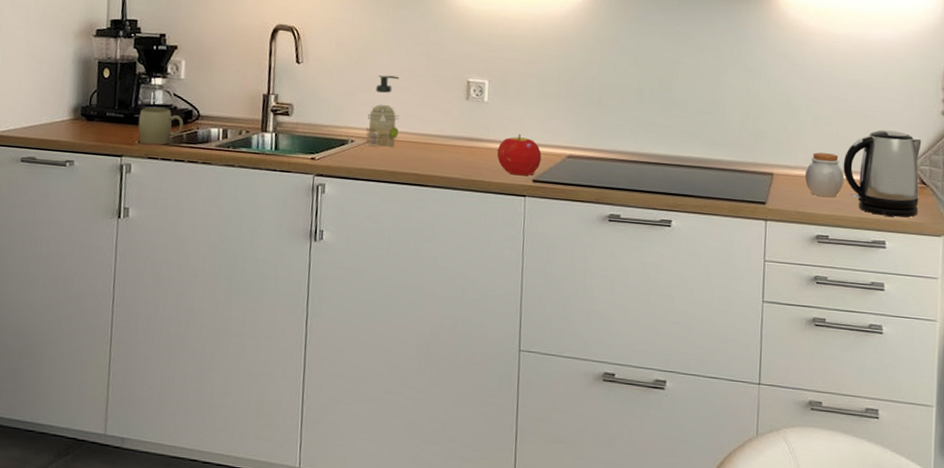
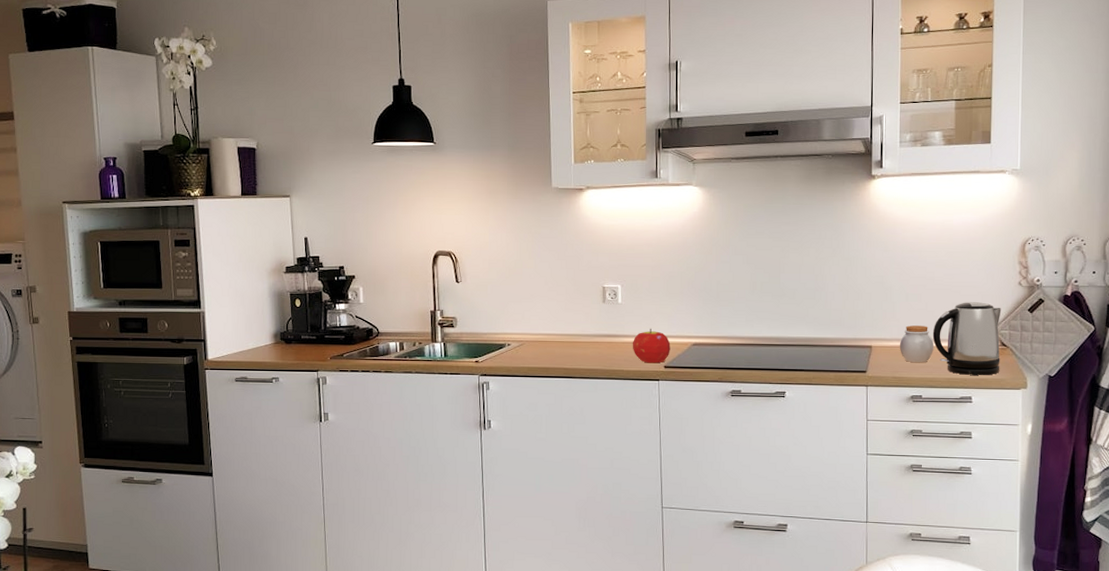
mug: present [138,107,184,146] -> none [328,328,366,361]
soap dispenser: present [365,75,400,148] -> none [520,287,547,348]

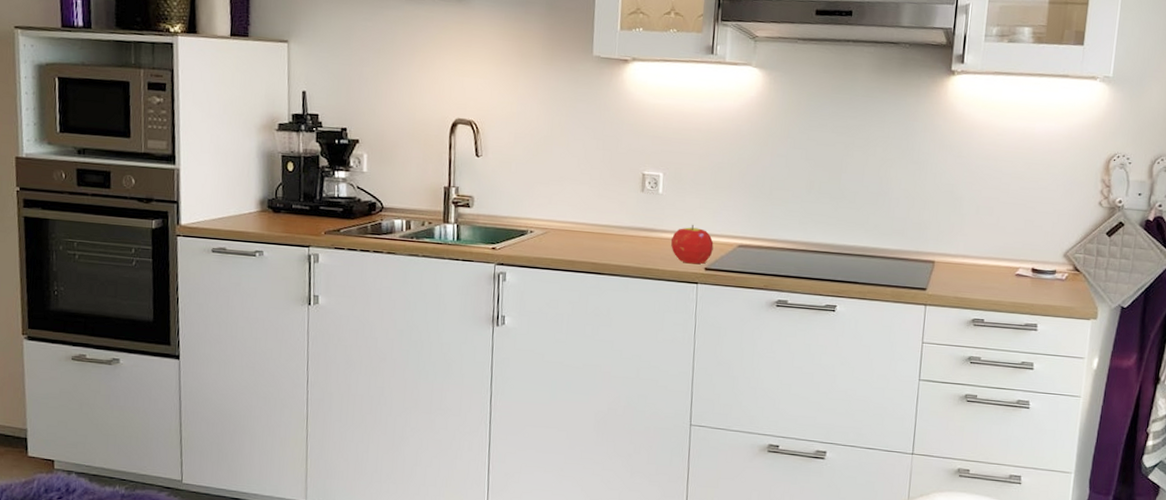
jar: present [899,325,934,363] -> none [964,241,1003,283]
kettle: present [932,302,1002,376] -> none [1001,219,1078,302]

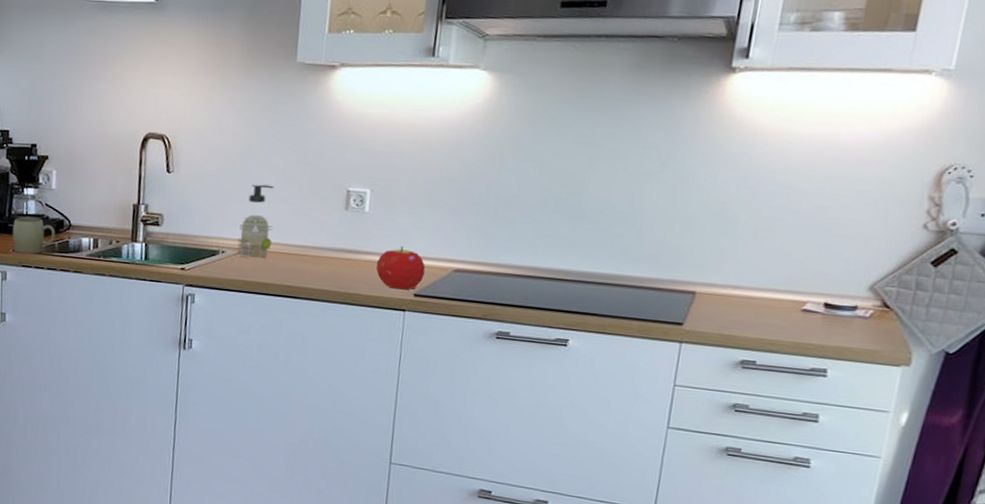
mug: none [323,199,368,237] -> present [12,217,55,255]
soap dispenser: none [544,168,577,238] -> present [237,184,274,259]

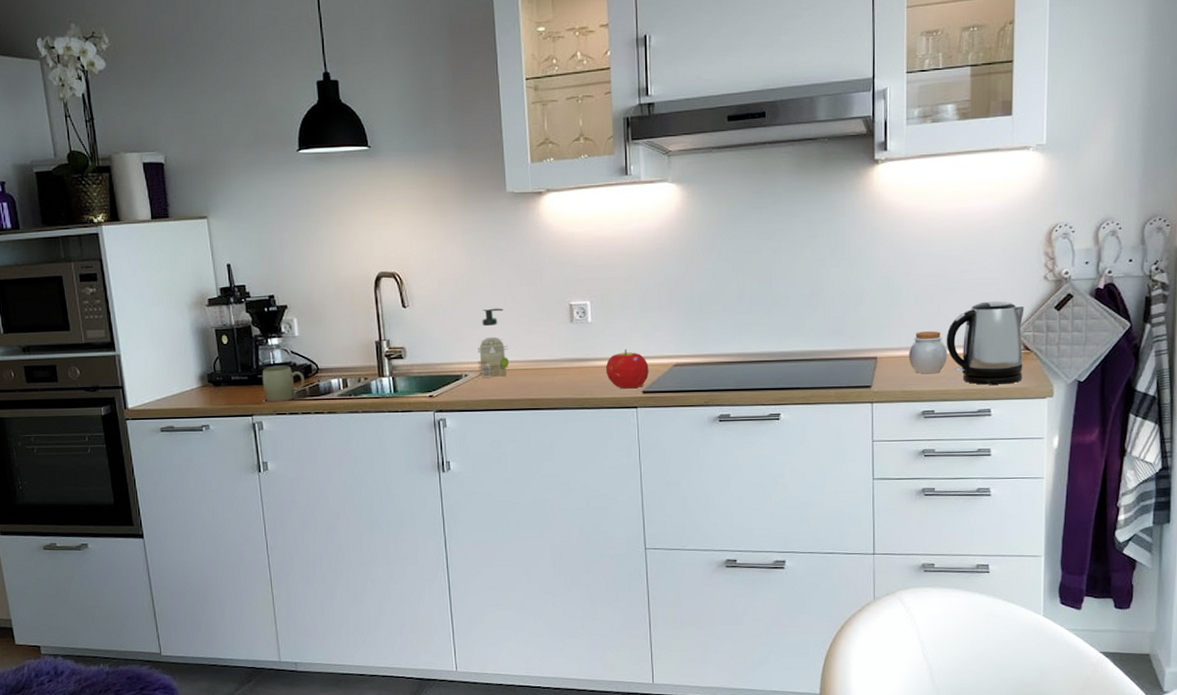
jar: none [734,269,786,319] -> present [908,331,948,374]
kettle: none [784,245,892,344] -> present [946,301,1025,386]

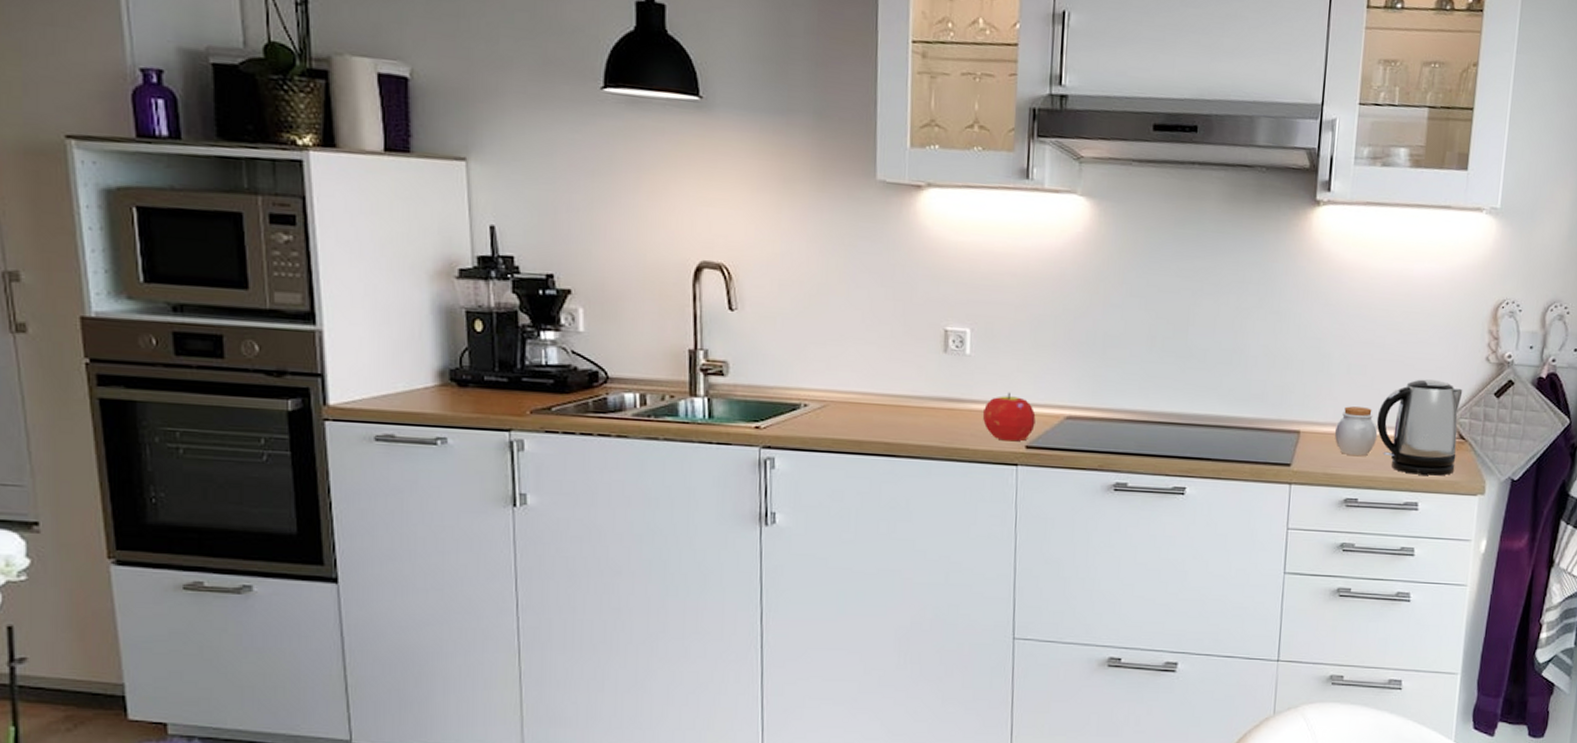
mug: present [262,366,305,403] -> none [527,368,588,417]
soap dispenser: present [478,308,509,378] -> none [822,323,863,413]

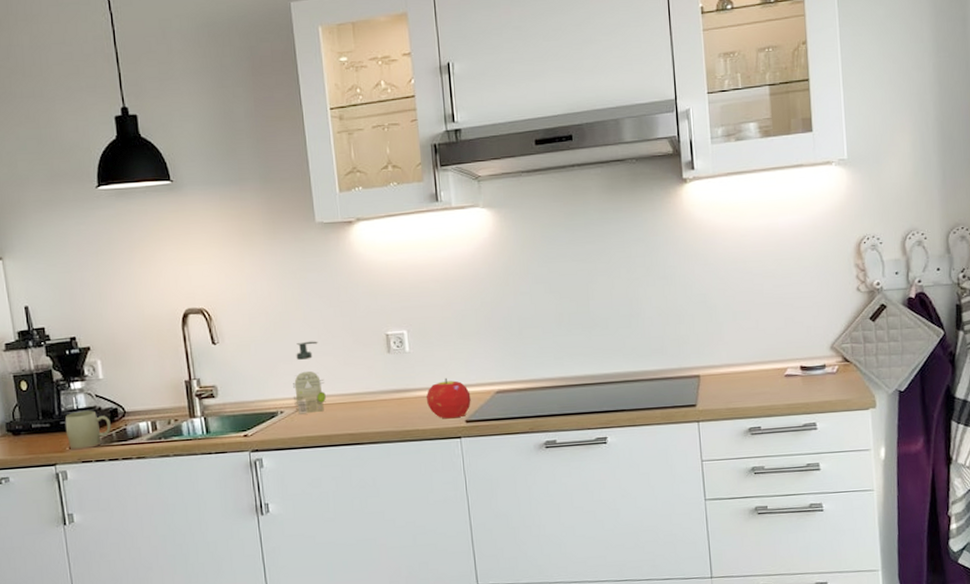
mug: none [527,368,588,417] -> present [64,410,111,450]
soap dispenser: none [822,323,863,413] -> present [293,341,326,415]
jar: present [1334,406,1378,456] -> none [730,346,770,390]
kettle: present [1376,379,1463,476] -> none [766,314,845,399]

